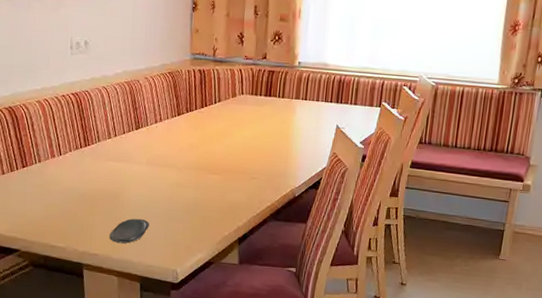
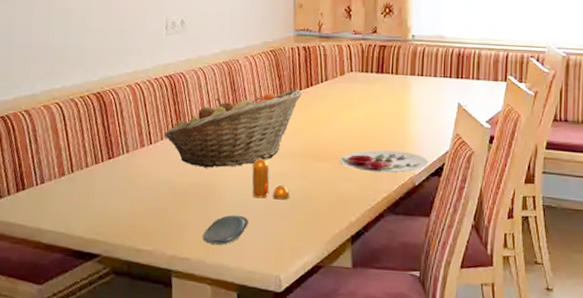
fruit basket: none [72,108,198,178] -> present [164,89,303,168]
pepper shaker: none [152,170,185,207] -> present [252,159,289,200]
plate: none [230,165,308,186] -> present [340,150,428,174]

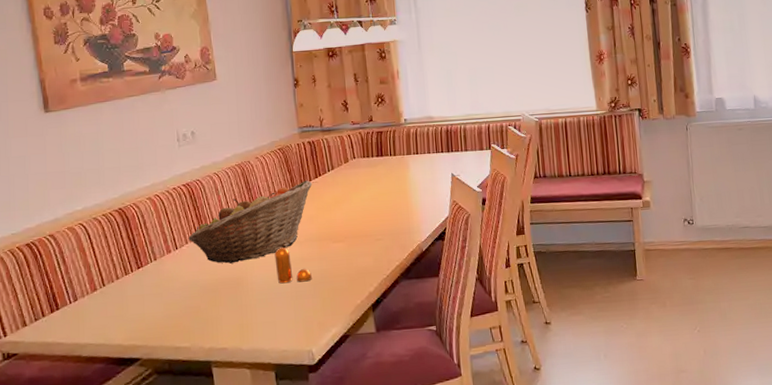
oval tray: present [203,215,249,246] -> none [236,301,277,333]
plate: present [340,150,428,174] -> none [354,222,432,246]

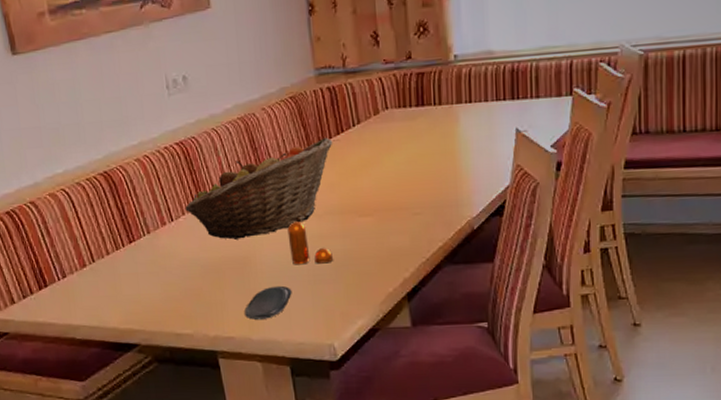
oval tray: none [236,301,277,333] -> present [244,285,292,321]

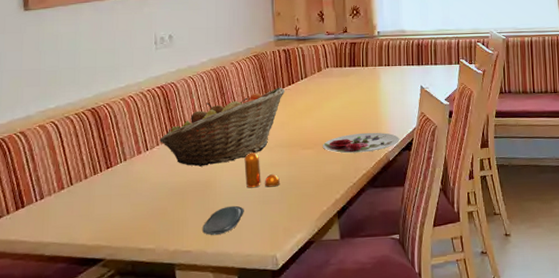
plate: none [385,193,487,221] -> present [323,132,399,154]

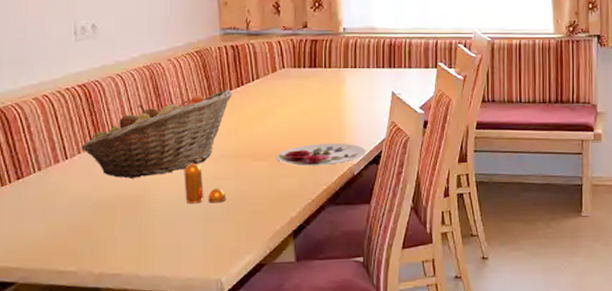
oval tray: present [202,205,244,236] -> none [134,223,184,257]

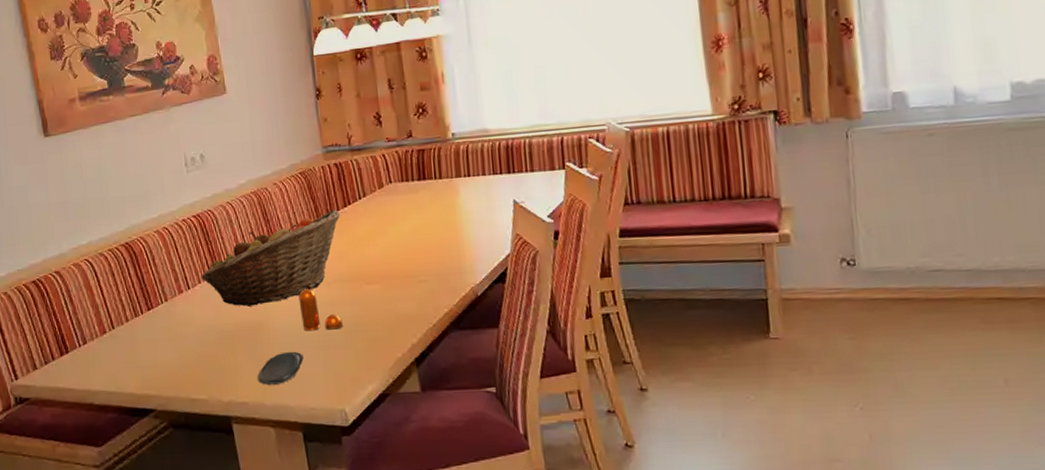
oval tray: none [134,223,184,257] -> present [258,351,304,386]
plate: present [277,143,366,167] -> none [392,261,489,288]

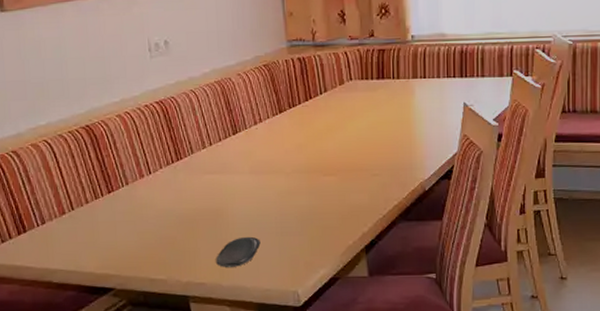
fruit basket: present [201,209,341,307] -> none [162,103,302,193]
pepper shaker: present [298,289,343,331] -> none [258,178,299,218]

